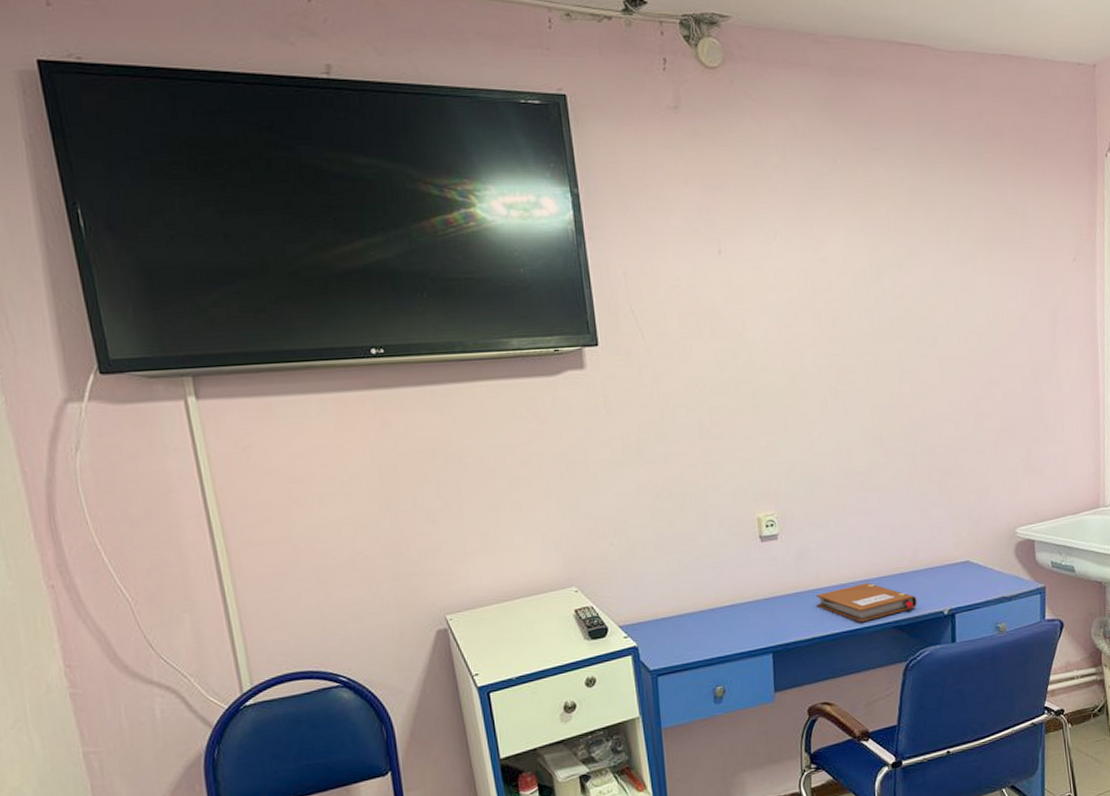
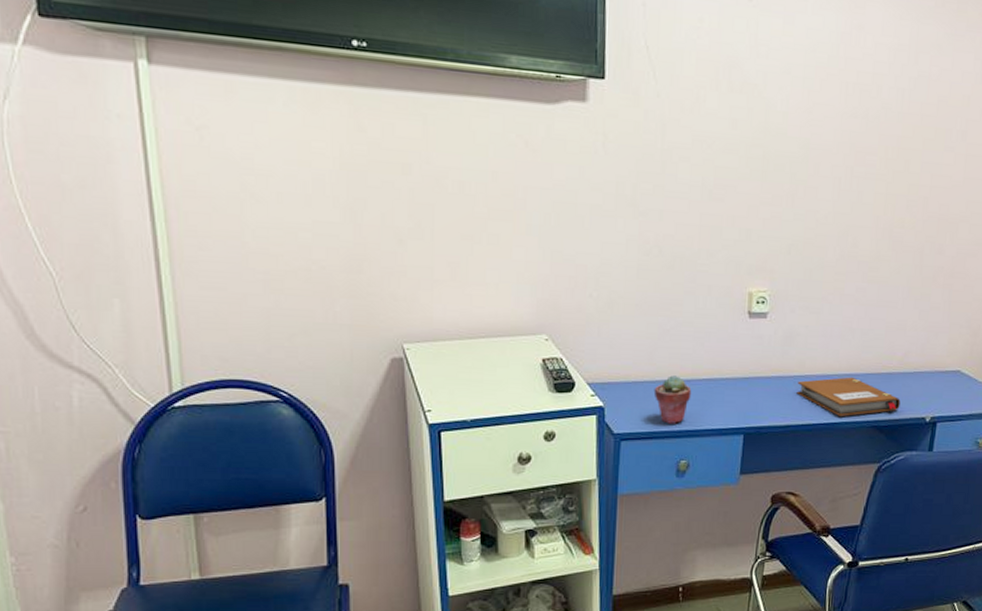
potted succulent: none [682,606,718,654] -> present [653,375,692,424]

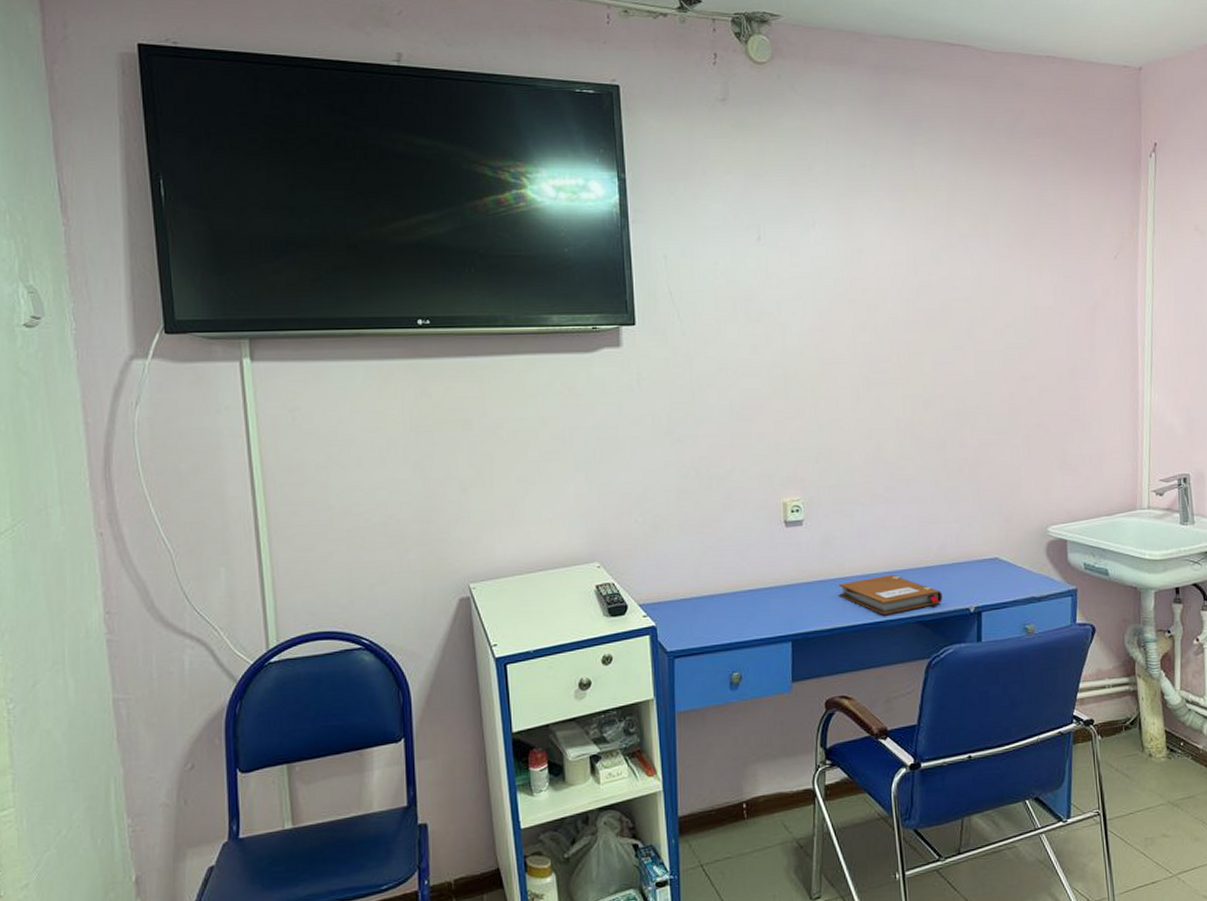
potted succulent: present [653,375,692,424] -> none [701,589,738,638]

